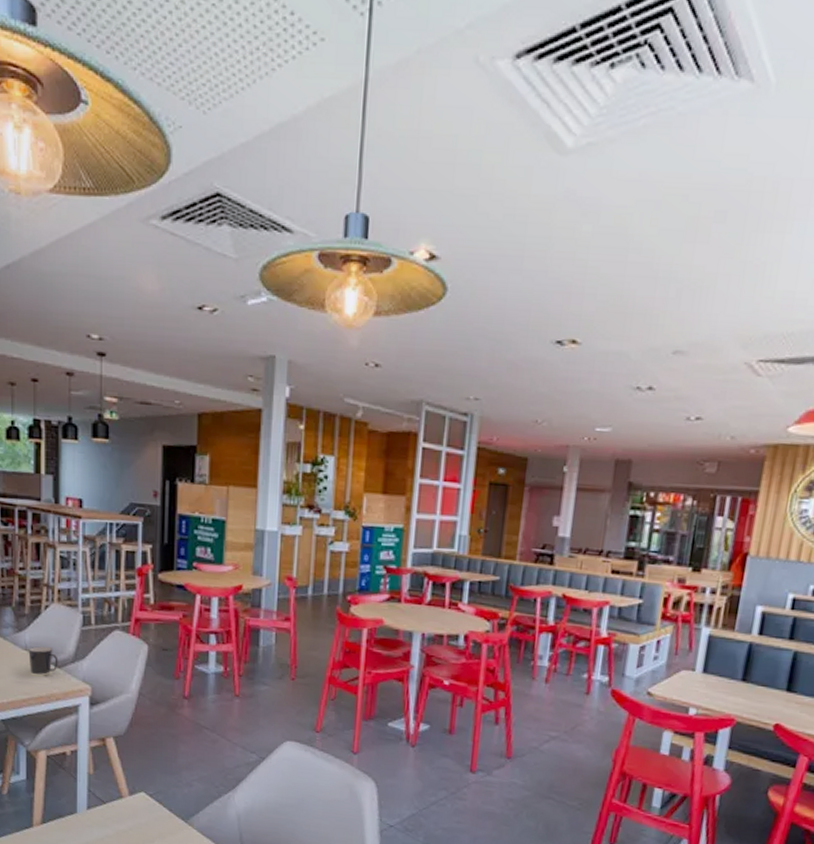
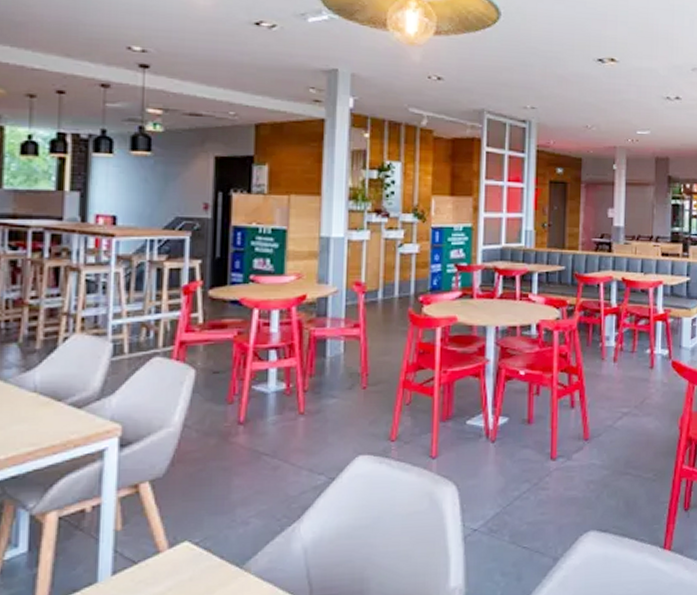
mug: present [28,646,58,677] -> none [38,385,79,422]

